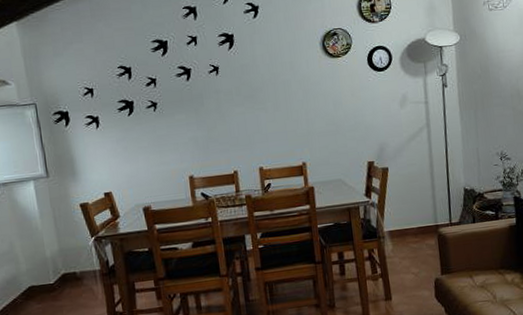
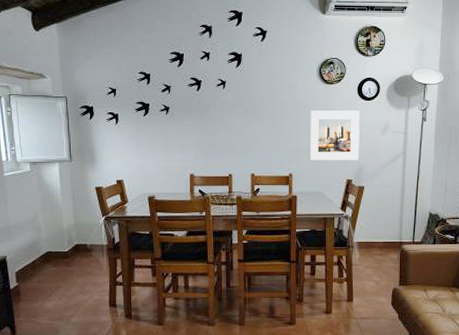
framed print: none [318,83,379,145] -> present [309,110,360,160]

